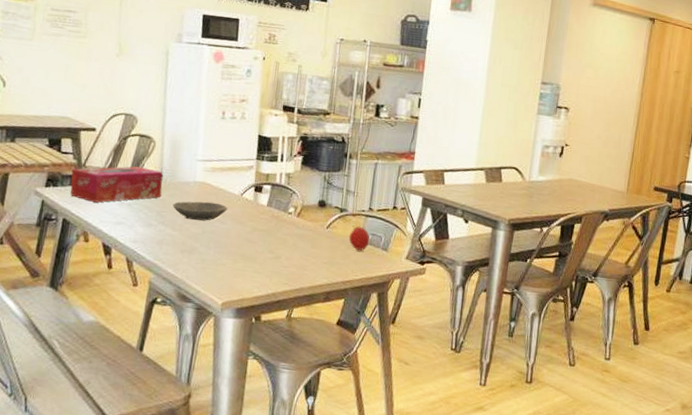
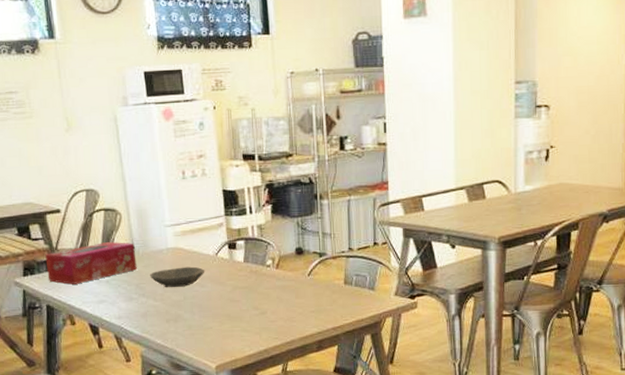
fruit: present [348,225,370,251] -> none [332,268,355,294]

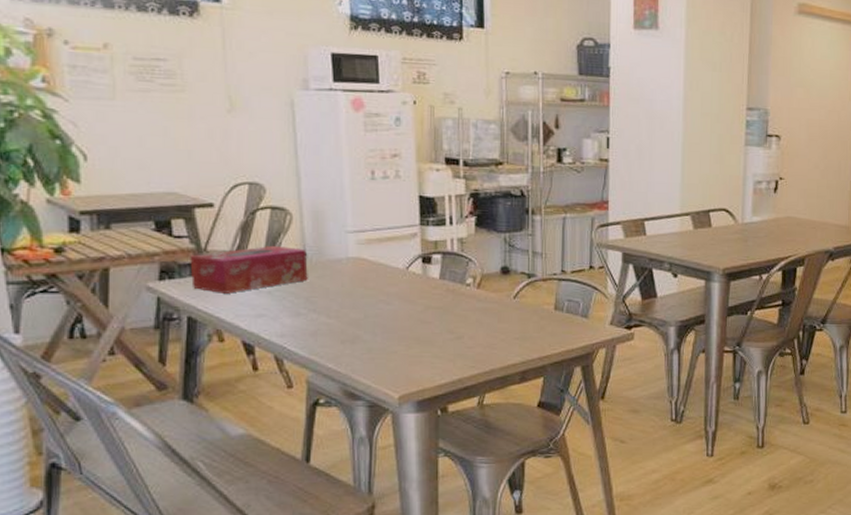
bowl: present [150,266,205,287] -> none [324,280,393,303]

